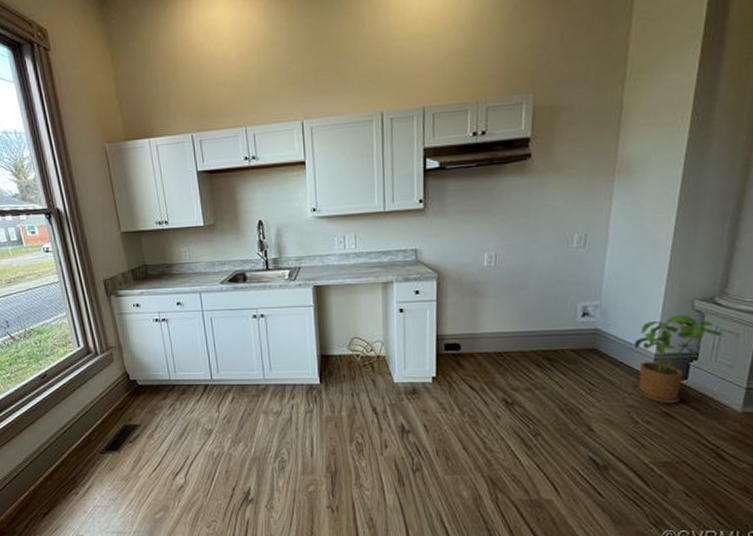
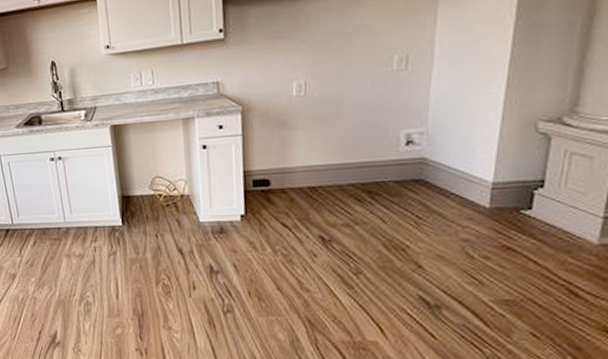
house plant: present [634,315,724,404] -> none [467,138,576,237]

